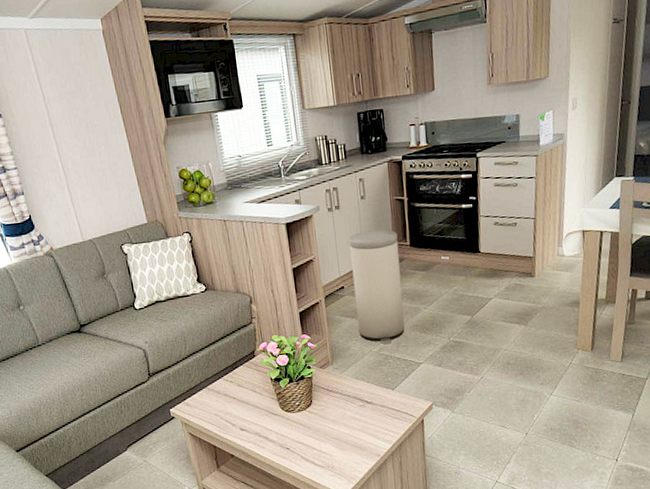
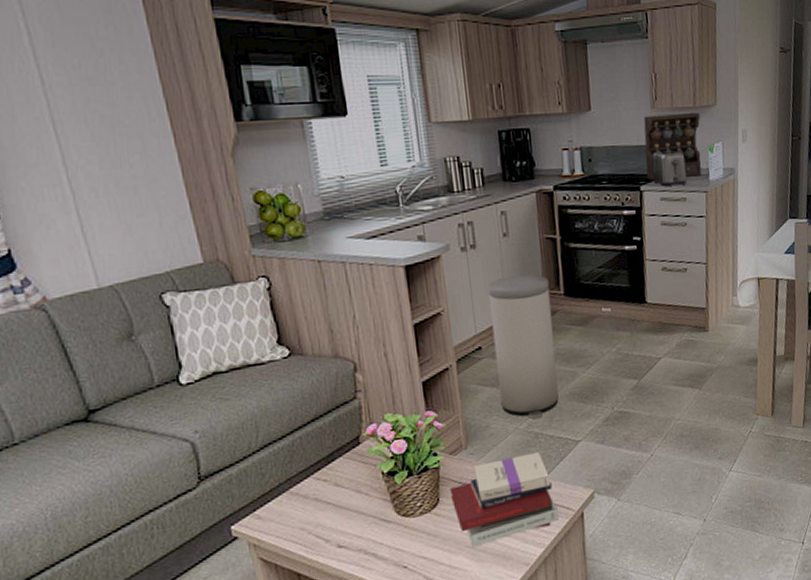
books: none [320,370,404,439] -> present [449,451,559,548]
spice rack: none [481,85,533,148] -> present [643,112,702,181]
toaster: none [487,120,519,153] -> present [652,150,687,187]

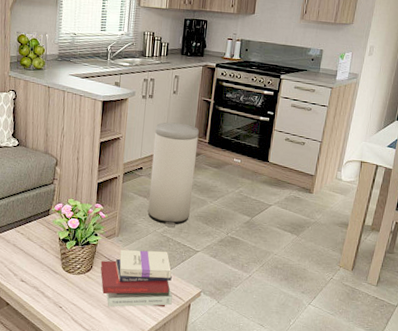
spice rack: present [643,112,702,181] -> none [287,24,337,75]
toaster: present [652,150,687,187] -> none [291,52,320,80]

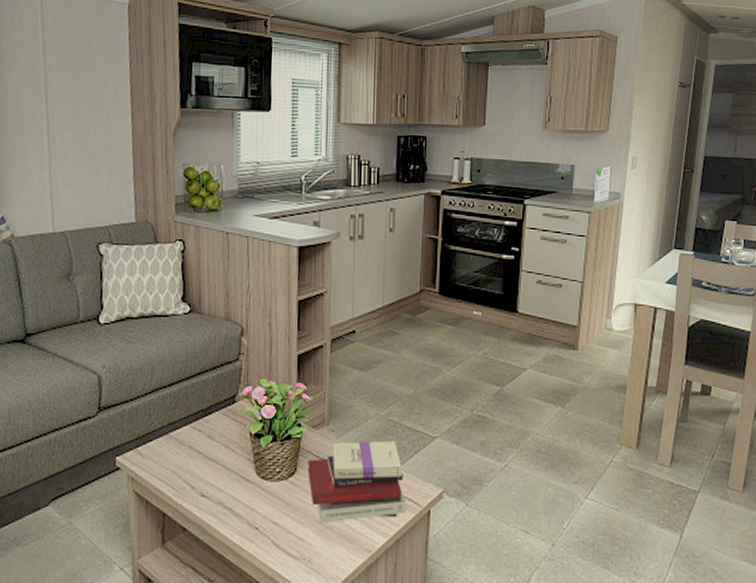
pedal bin: present [147,122,199,227] -> none [366,269,426,407]

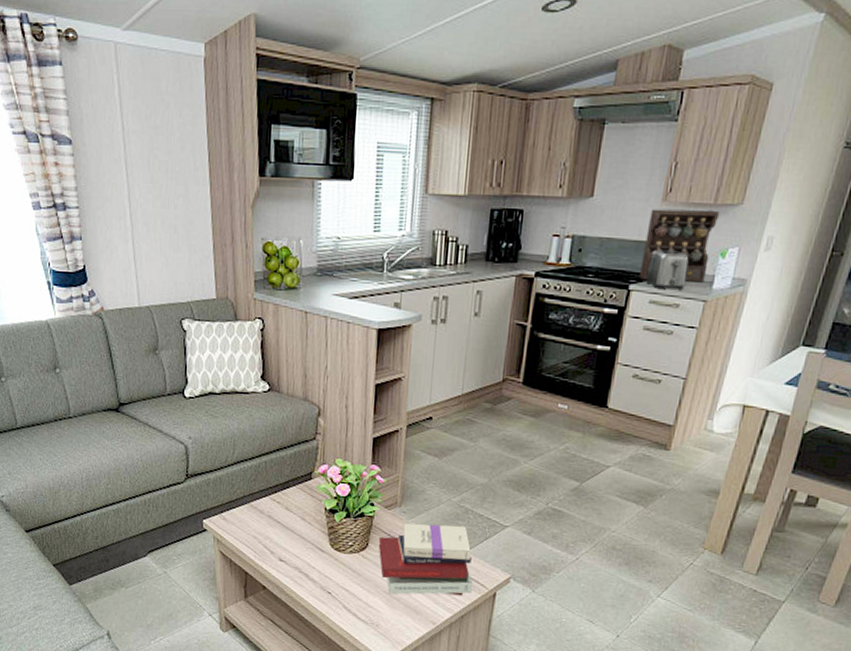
spice rack: none [532,135,590,197] -> present [639,209,718,283]
toaster: none [537,169,572,204] -> present [645,249,689,290]

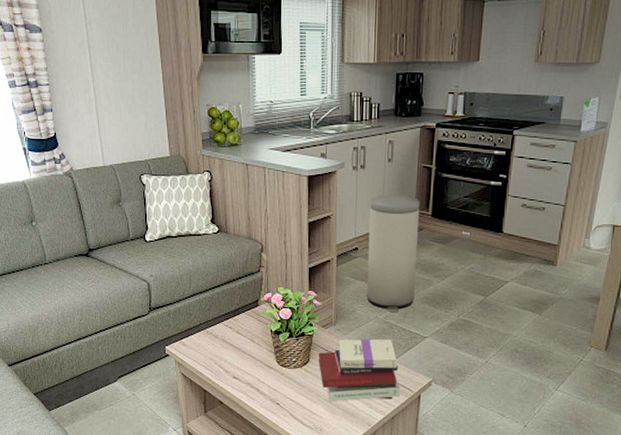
pedal bin: none [439,355,510,495] -> present [367,194,420,312]
spice rack: present [639,209,718,283] -> none [521,68,580,127]
toaster: present [645,249,689,290] -> none [526,101,560,134]

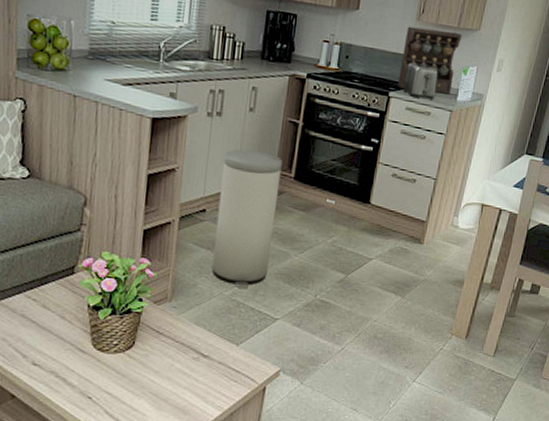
books: present [318,339,400,402] -> none [145,318,243,395]
spice rack: none [521,68,580,127] -> present [398,26,461,95]
toaster: none [526,101,560,134] -> present [403,62,438,100]

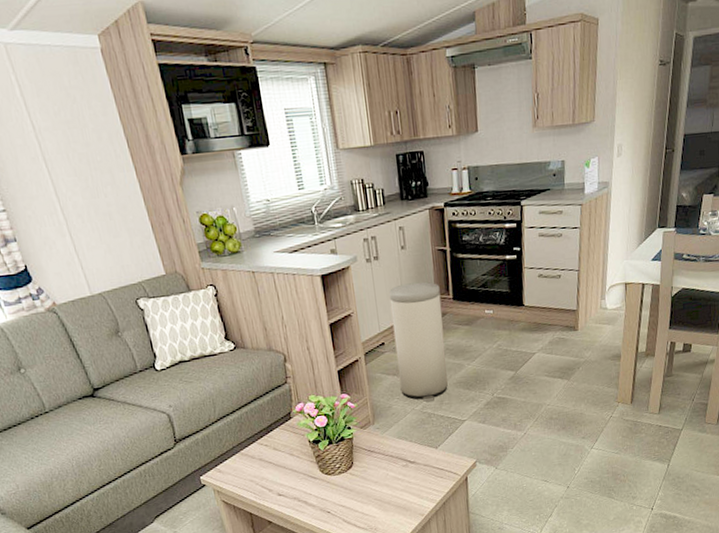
spice rack: present [398,26,461,95] -> none [525,129,578,196]
toaster: present [403,62,438,100] -> none [532,167,564,202]

